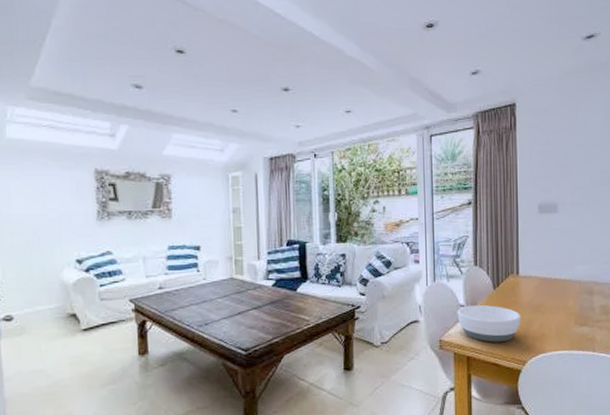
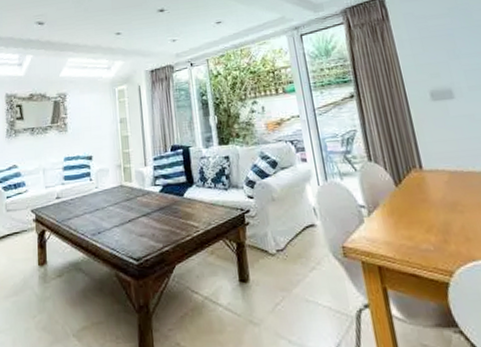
bowl: present [457,305,521,342] -> none [357,205,437,249]

